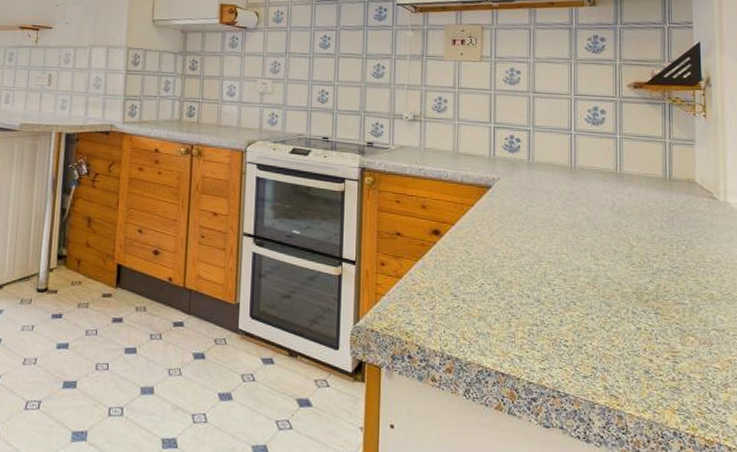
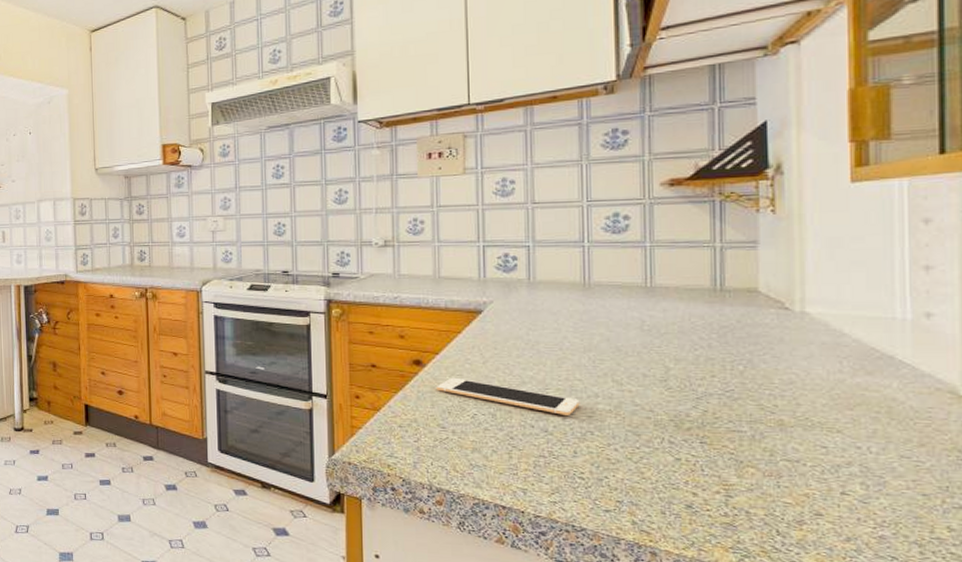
cell phone: none [451,247,566,288] -> present [436,377,580,417]

